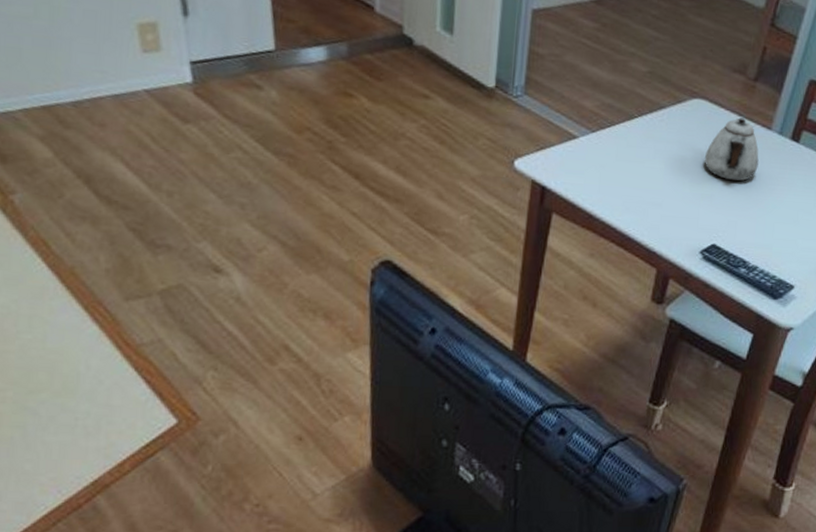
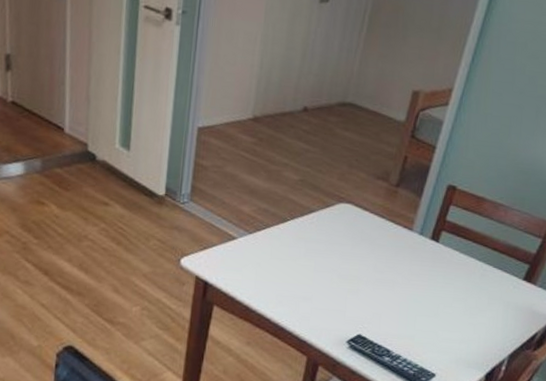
teapot: present [704,118,759,182] -> none [350,220,401,278]

